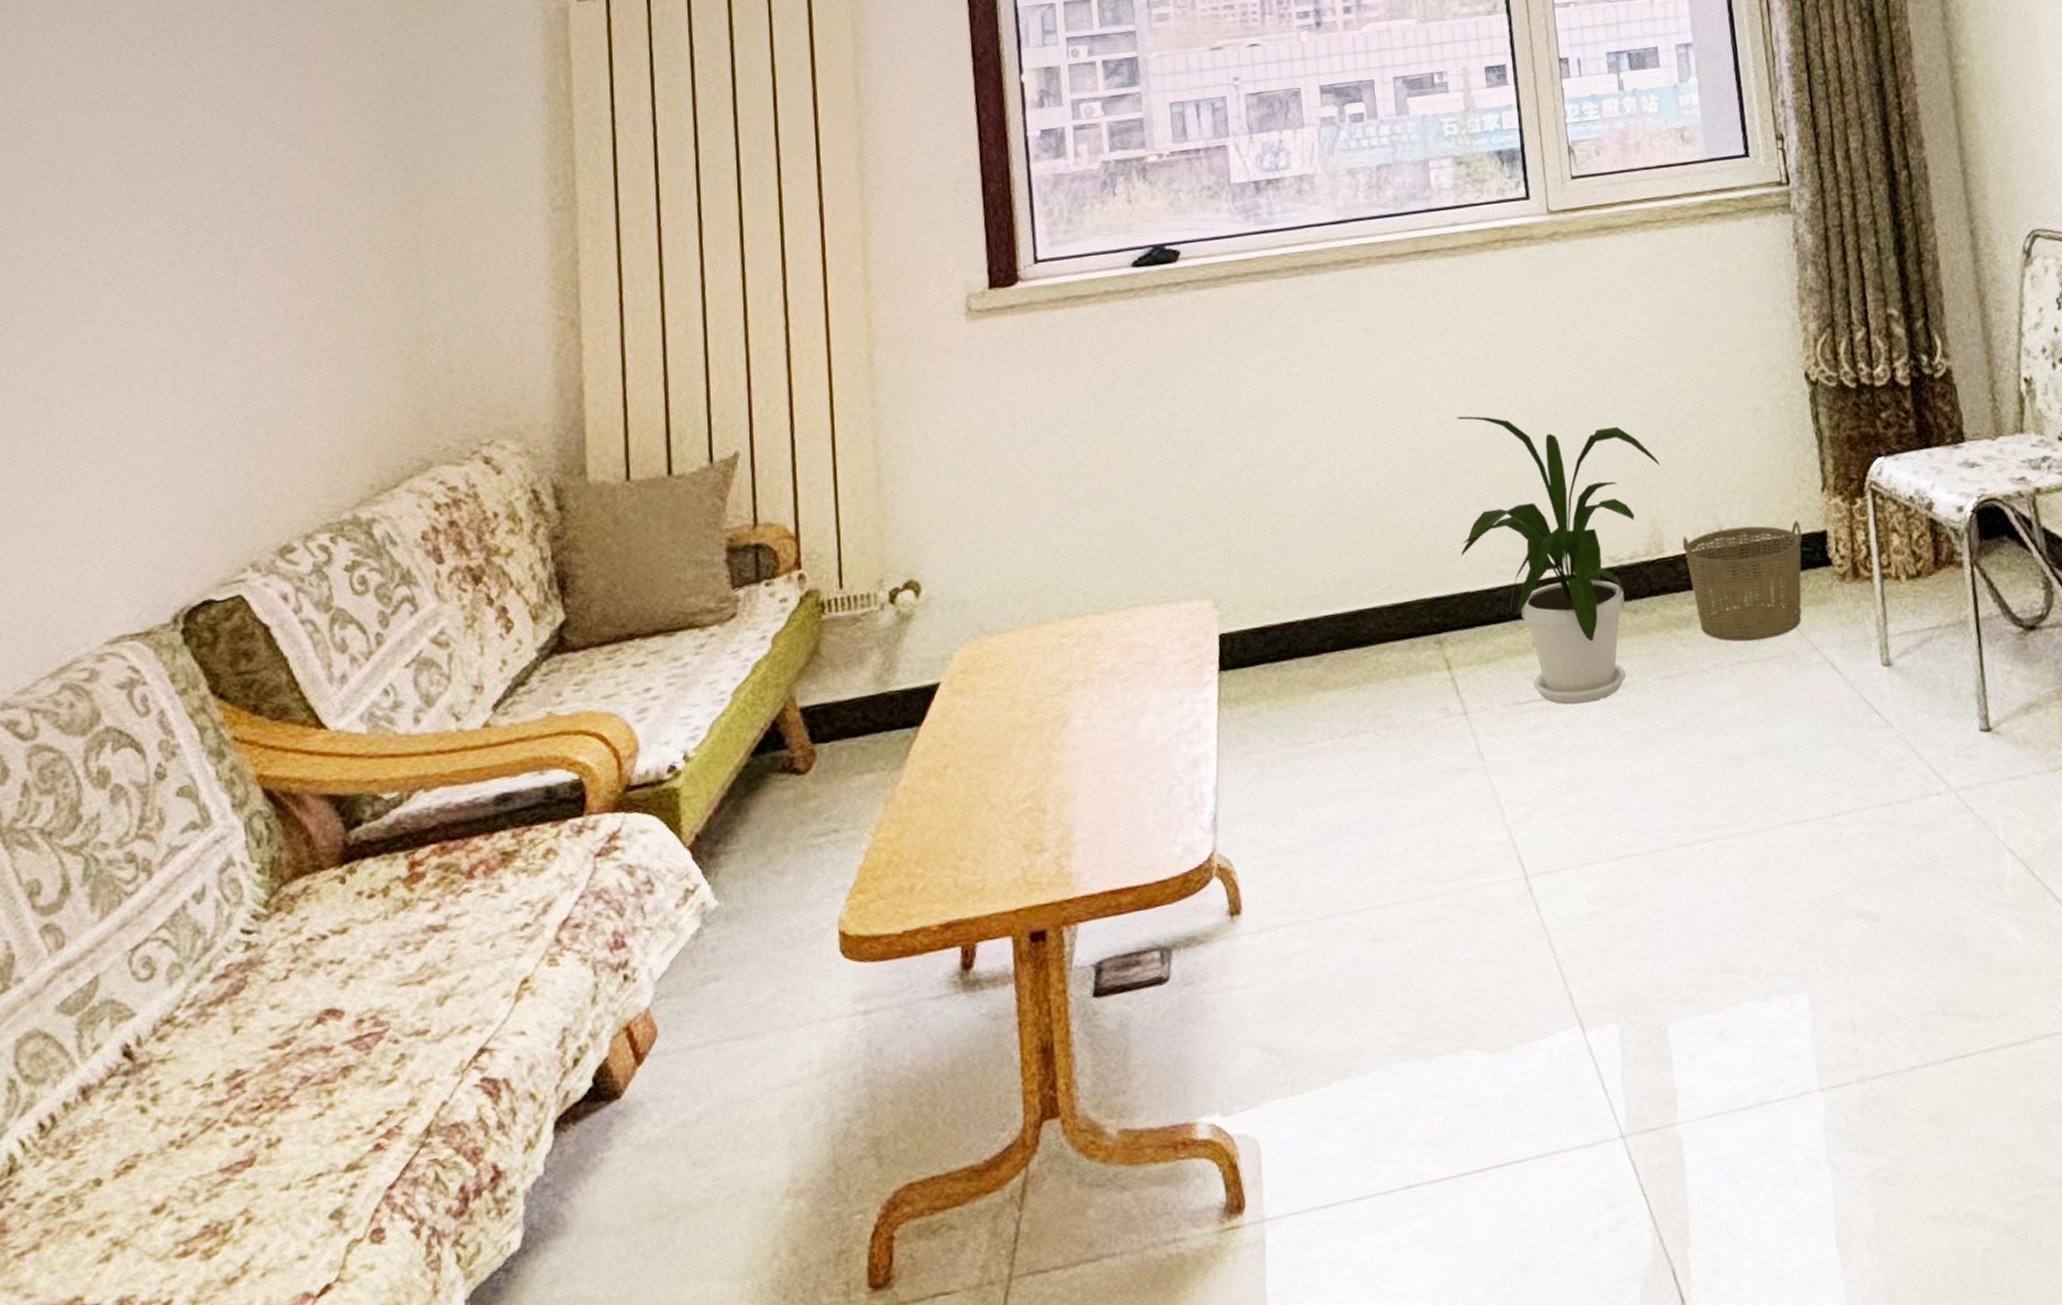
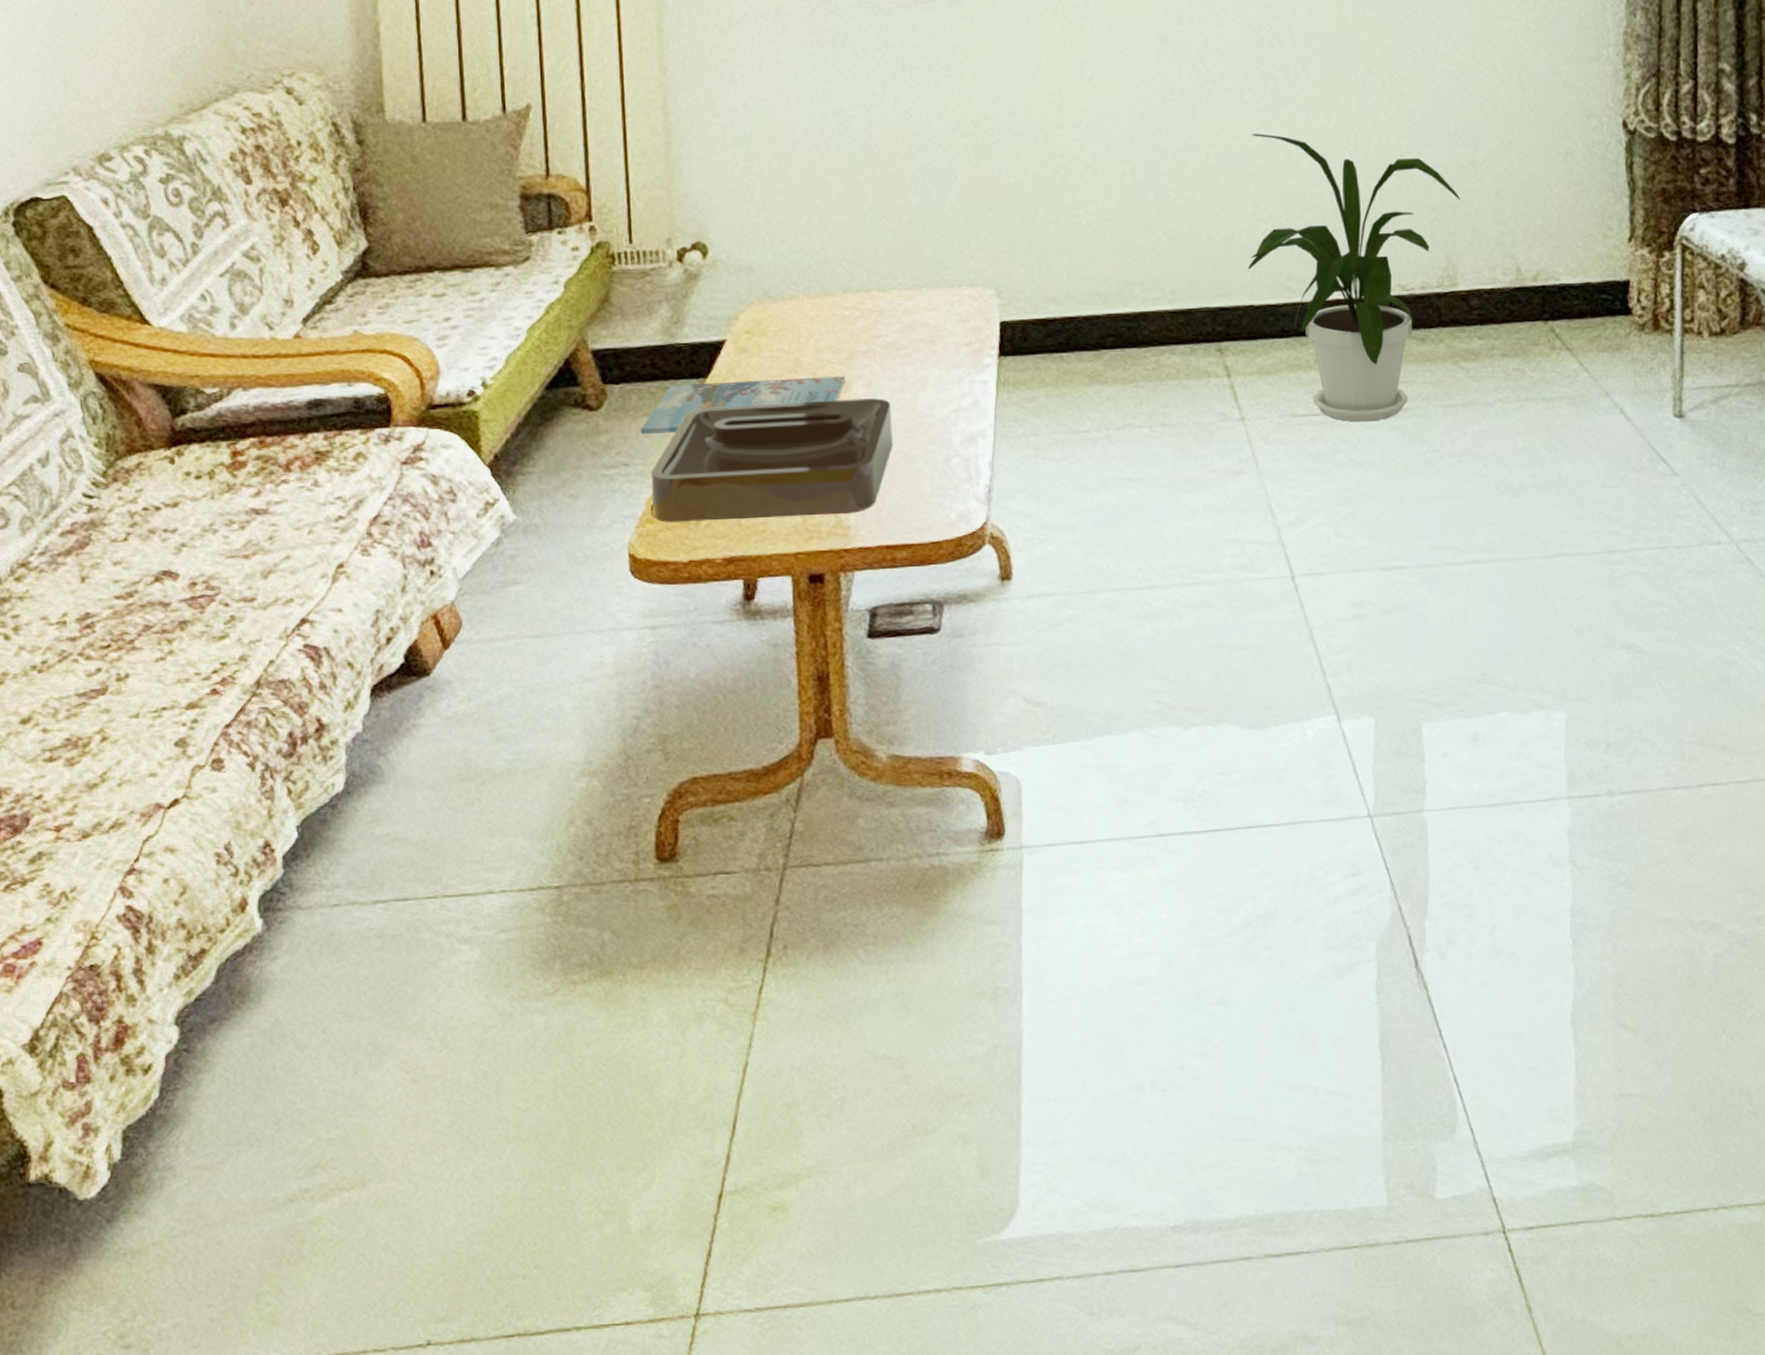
magazine: none [851,709,1065,795] -> present [641,376,846,434]
decorative tray: none [862,729,1114,891] -> present [650,398,893,523]
basket: present [1682,520,1802,641] -> none [1477,268,1603,379]

